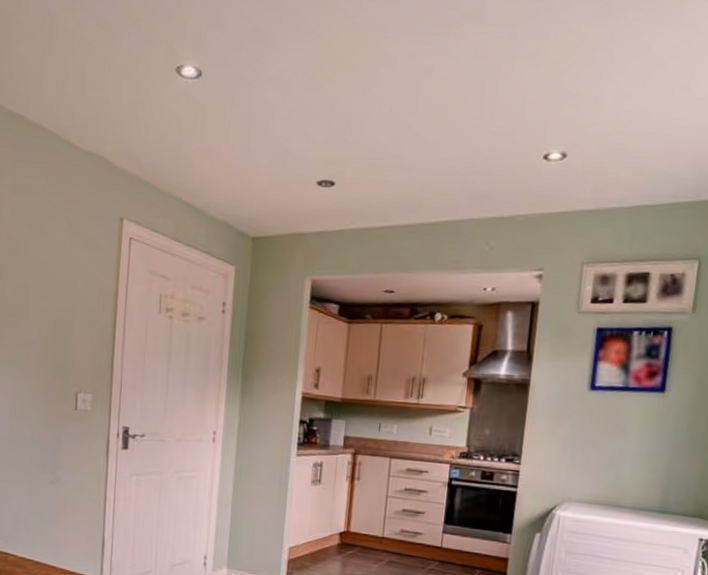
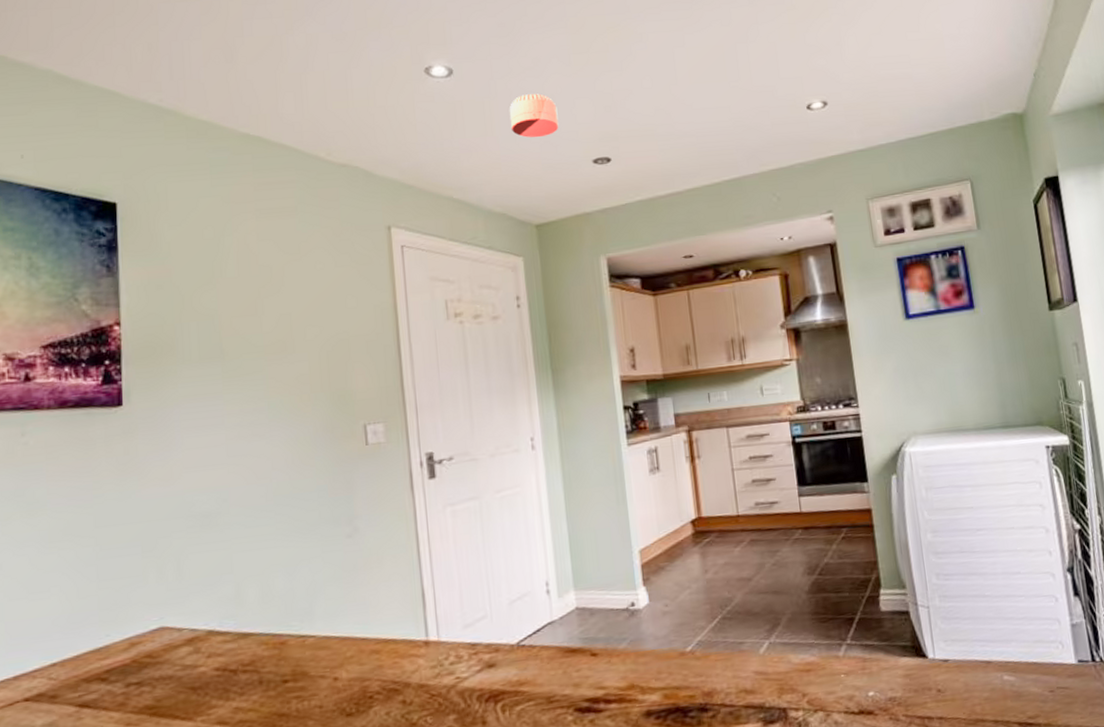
smoke detector: none [246,106,293,152] -> present [509,94,559,138]

